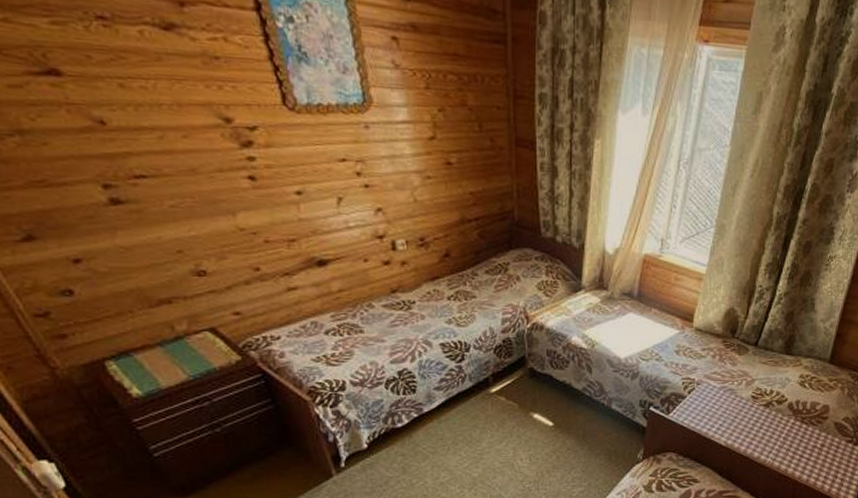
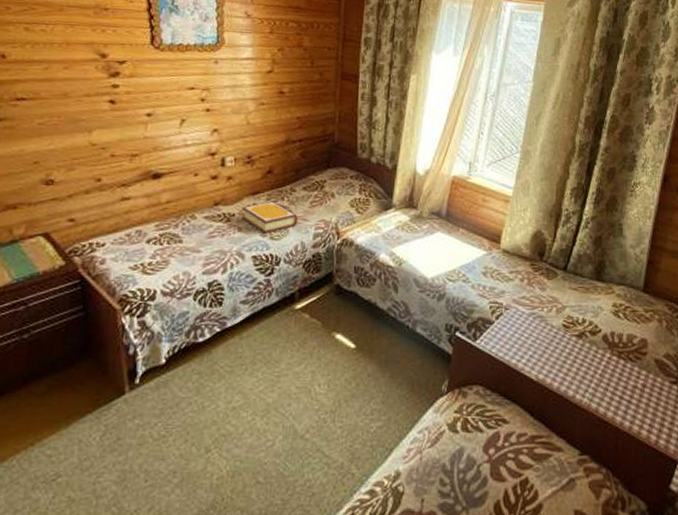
book: none [422,286,483,320] -> present [241,201,298,234]

